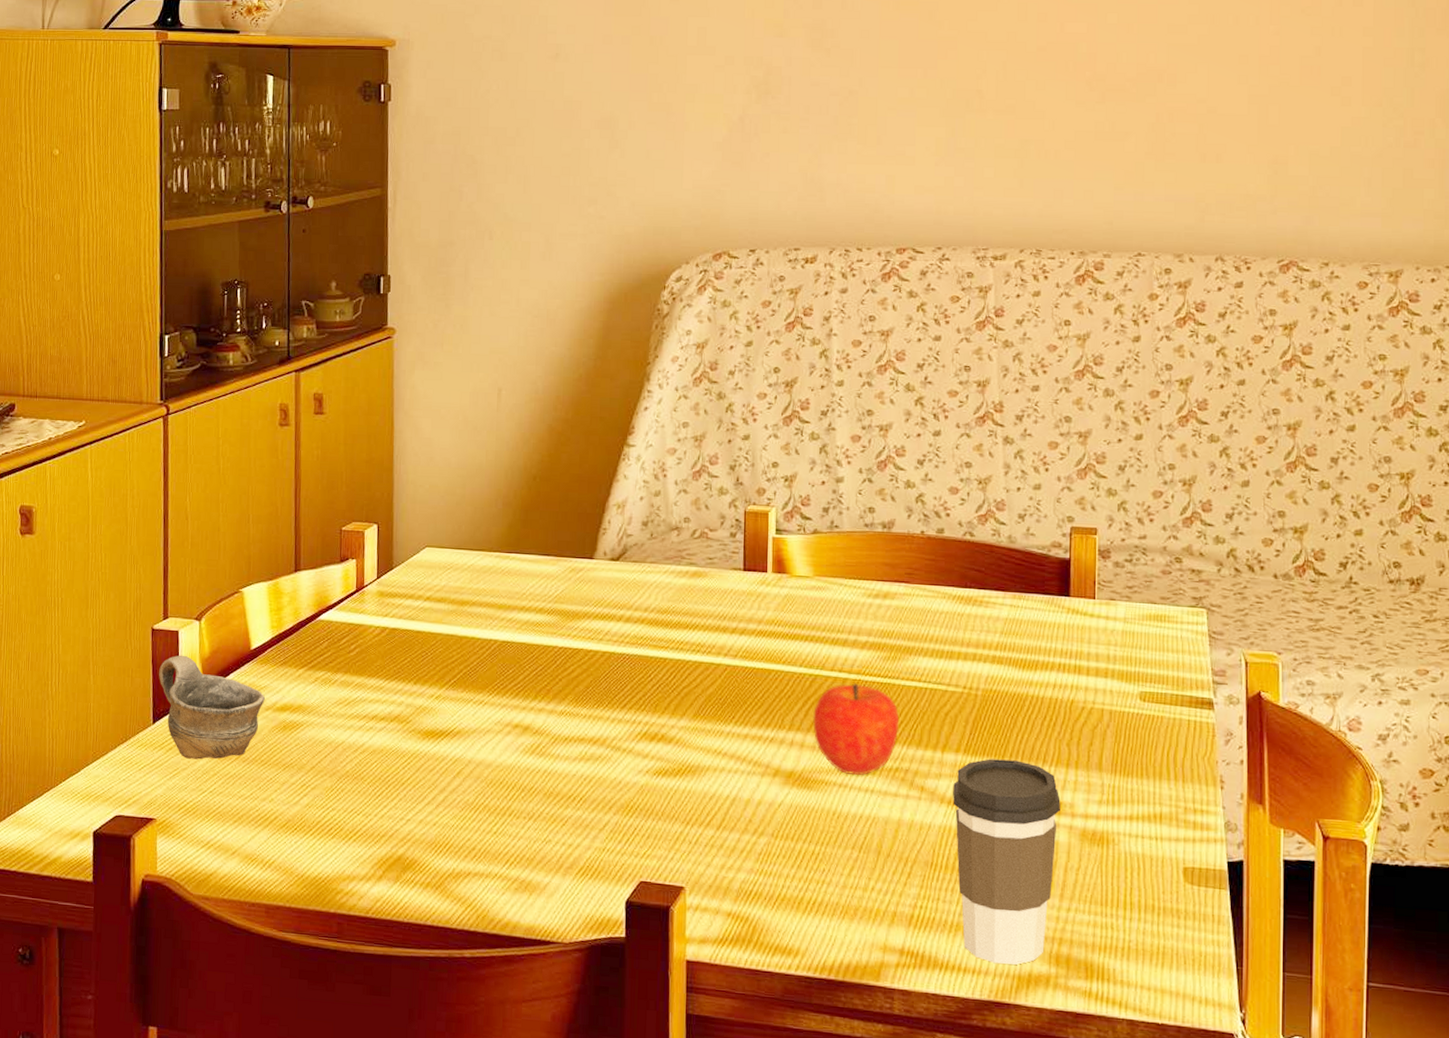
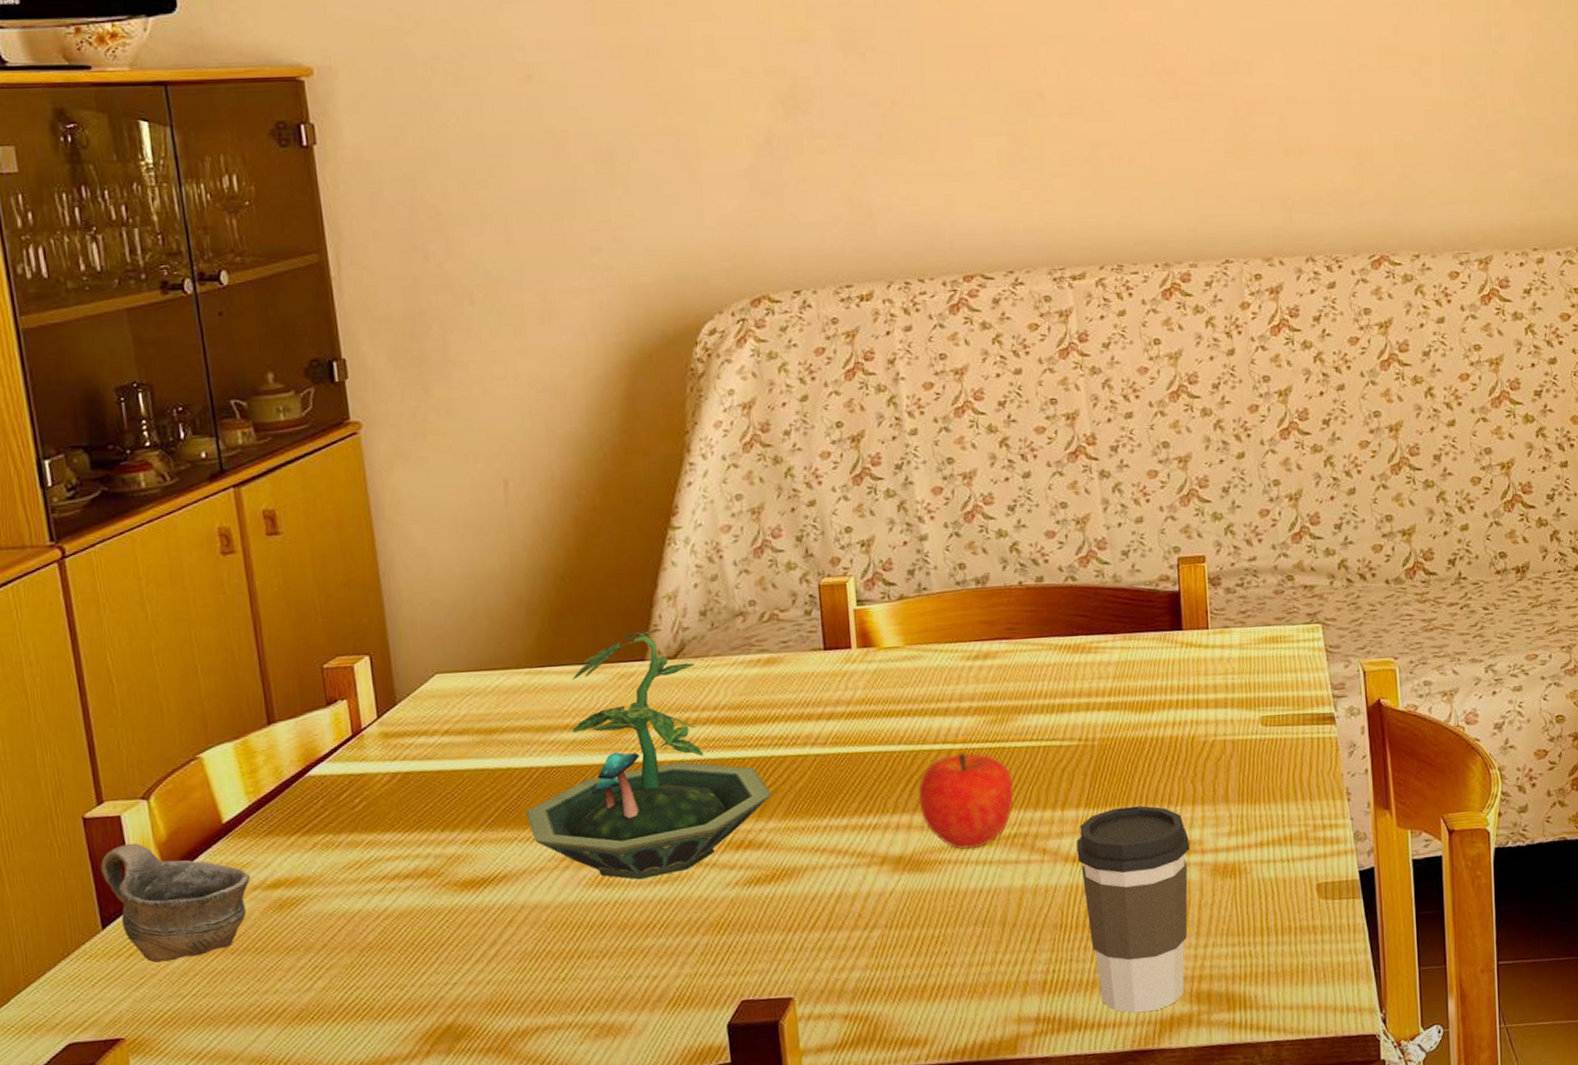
terrarium: none [482,533,686,755] -> present [526,629,772,880]

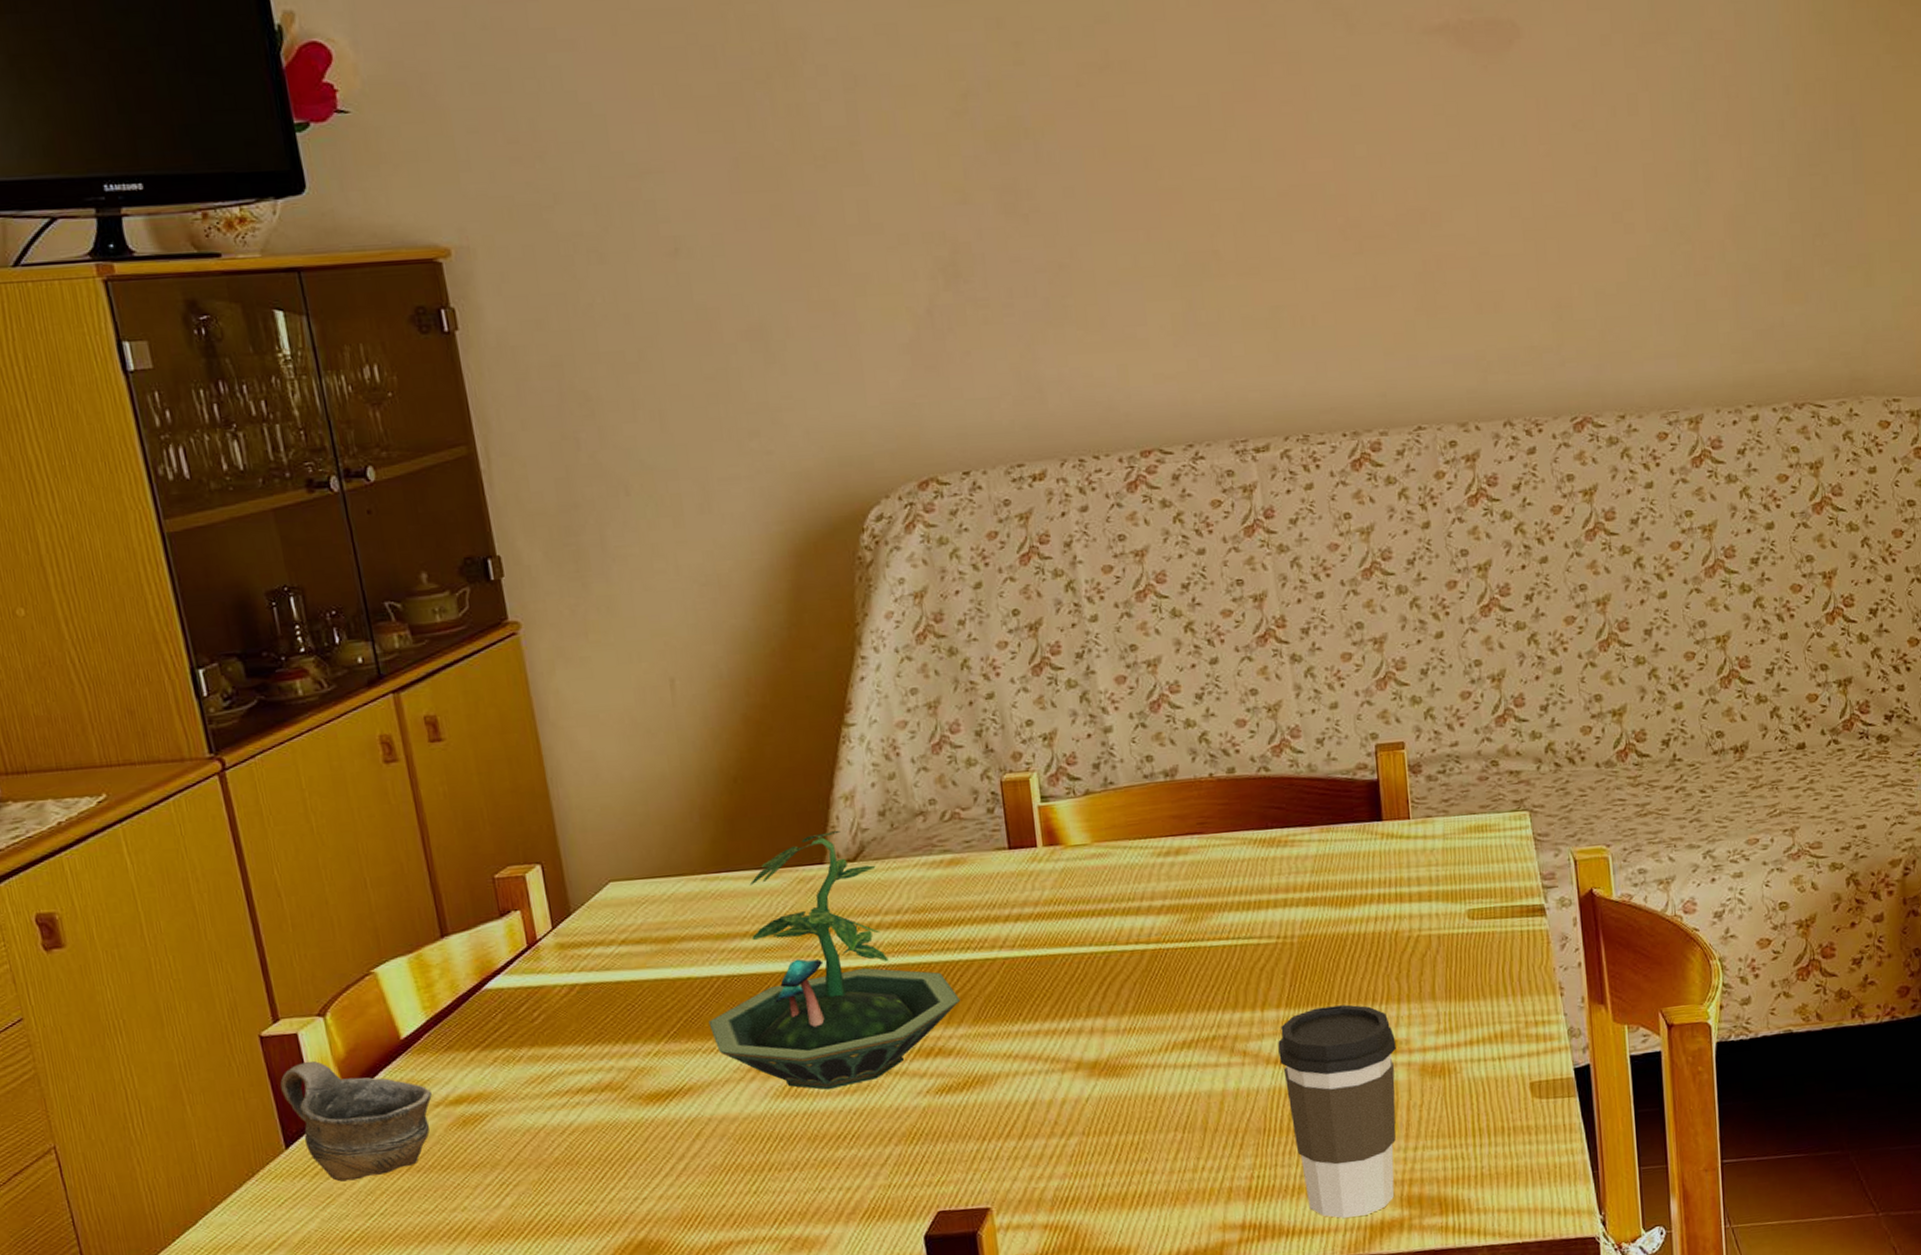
fruit: present [918,753,1013,850] -> none [1112,953,1211,1053]

